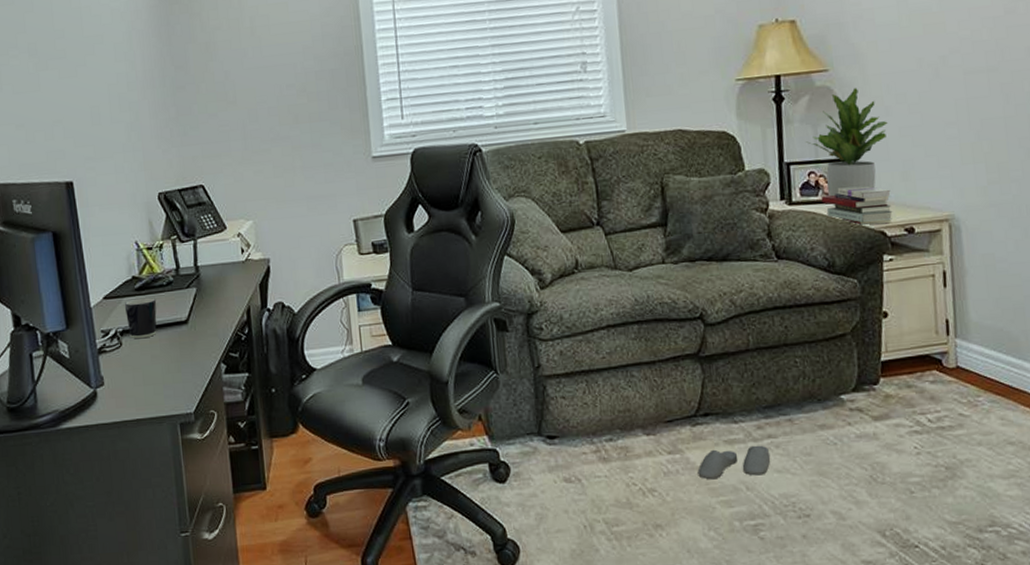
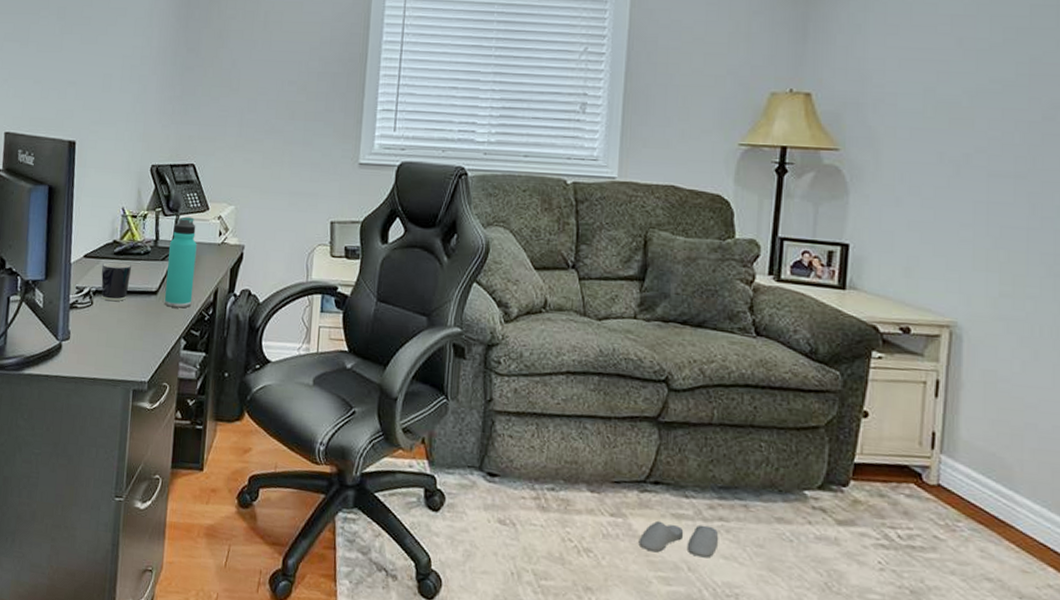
thermos bottle: none [192,239,226,334] -> present [164,216,197,308]
potted plant: present [806,88,888,208] -> none [804,172,896,293]
books: present [821,185,893,225] -> none [812,273,890,320]

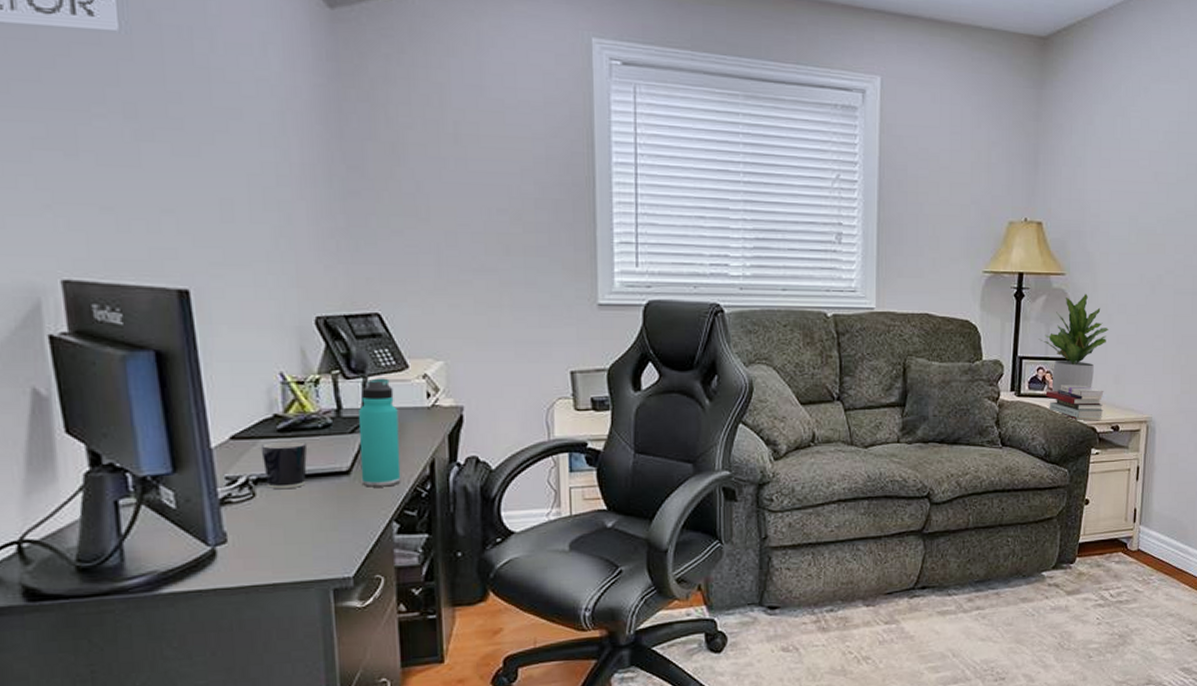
slippers: present [638,520,719,558] -> none [910,616,977,648]
potted plant: none [804,172,896,293] -> present [1039,294,1109,403]
books: none [812,273,890,320] -> present [1045,385,1104,421]

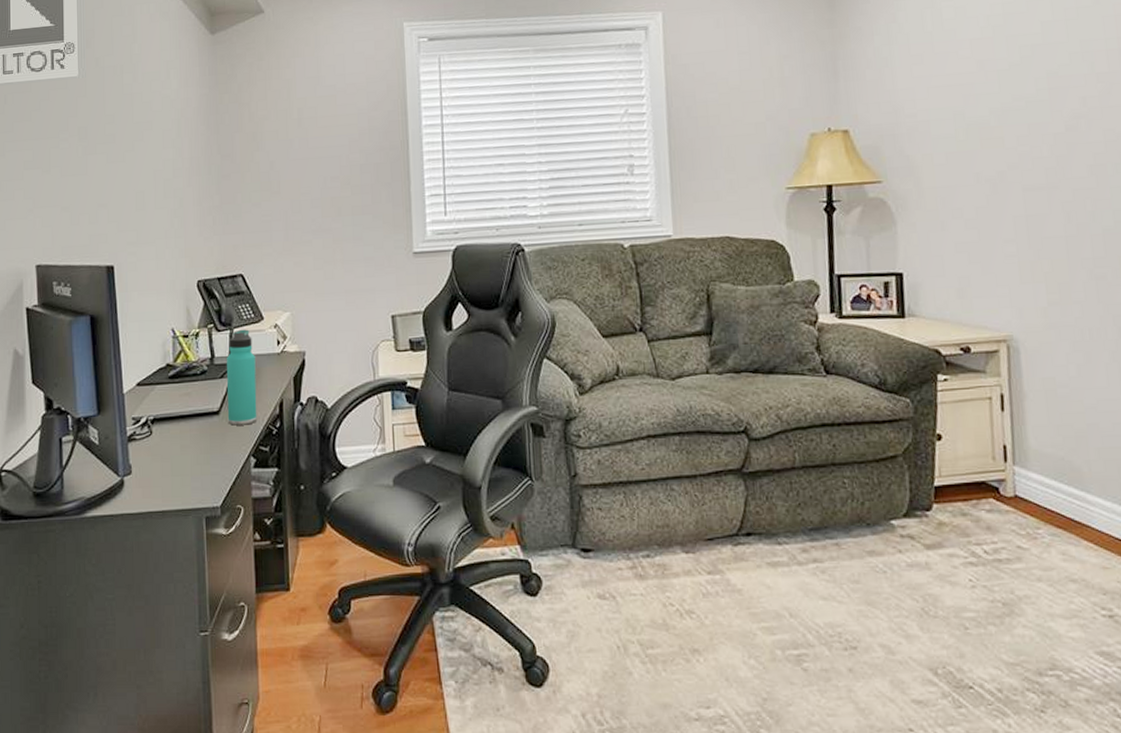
mug: present [260,441,308,490] -> none [157,386,190,428]
potted plant: present [1039,294,1109,403] -> none [858,201,943,323]
books: present [1045,385,1104,421] -> none [872,301,948,342]

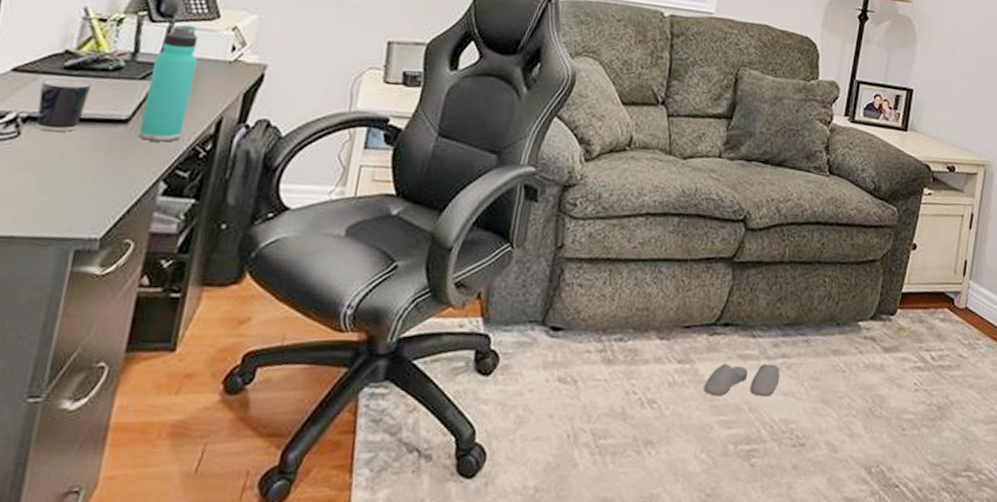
mug: none [157,386,190,428] -> present [35,78,92,132]
slippers: none [738,569,816,604] -> present [703,363,781,397]

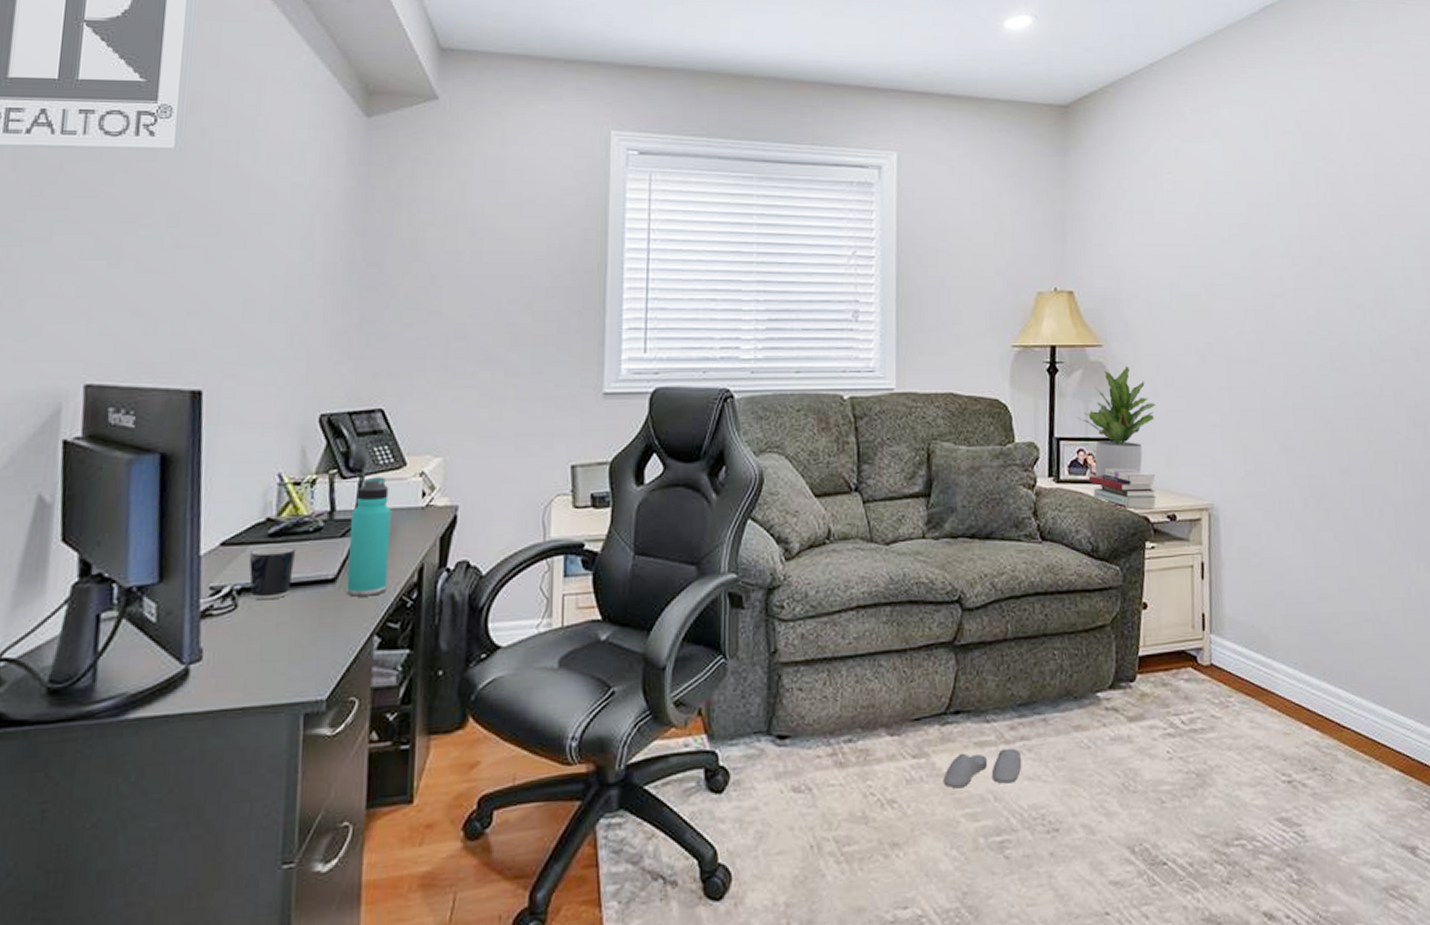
potted plant: none [879,24,952,134] -> present [1077,367,1156,489]
books: none [880,115,942,159] -> present [1088,468,1157,510]

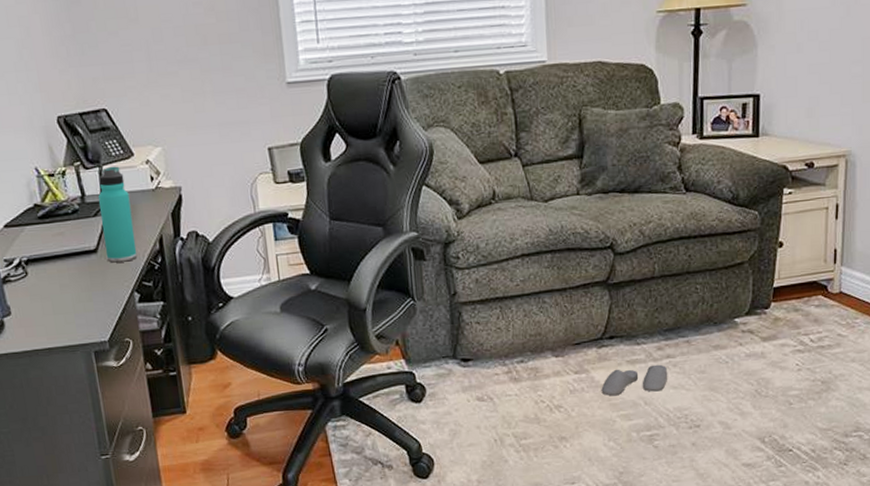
mug: present [248,546,297,600] -> none [27,225,65,269]
potted plant: present [1077,367,1156,489] -> none [720,24,798,143]
books: present [1088,468,1157,510] -> none [730,121,796,159]

